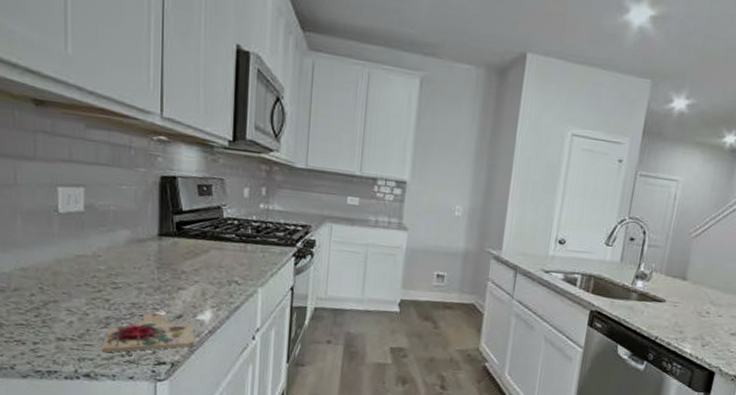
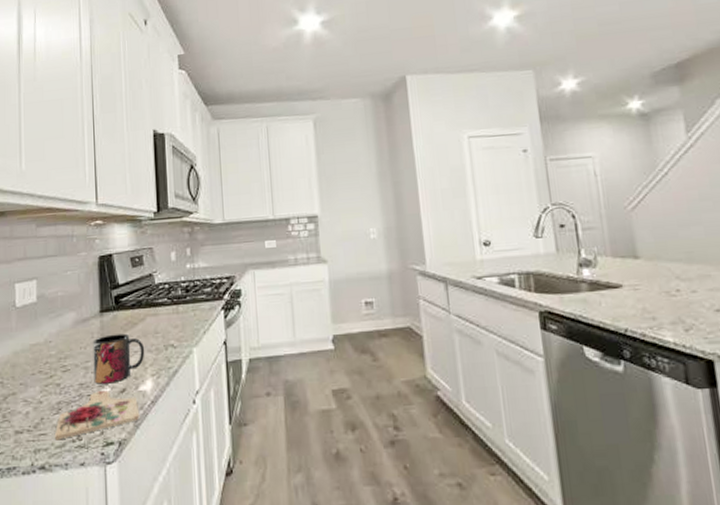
mug: none [148,260,206,308] -> present [93,333,145,384]

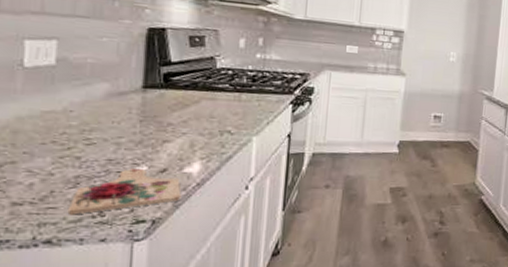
mug: present [93,333,145,384] -> none [127,112,196,163]

